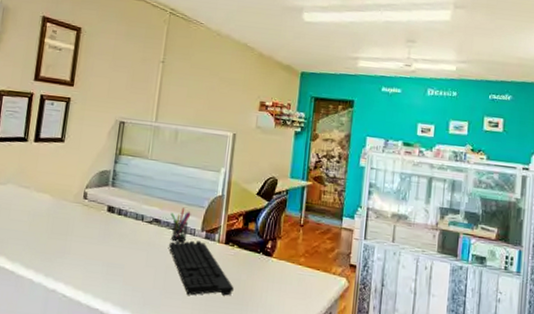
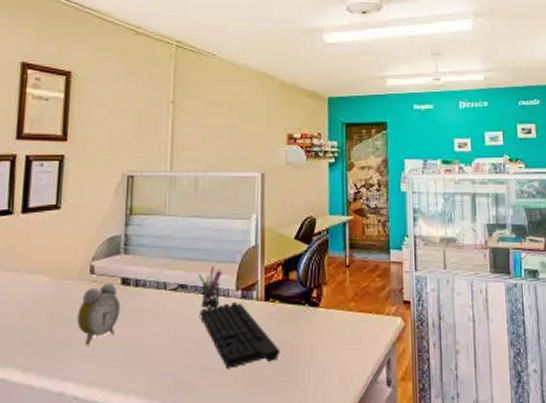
alarm clock: none [70,208,106,256] -> present [77,283,121,345]

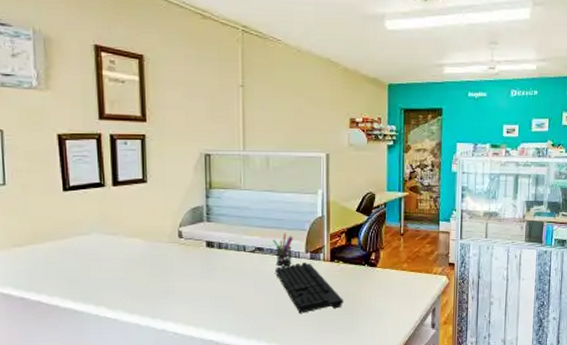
alarm clock: present [77,283,121,345] -> none [171,246,207,294]

